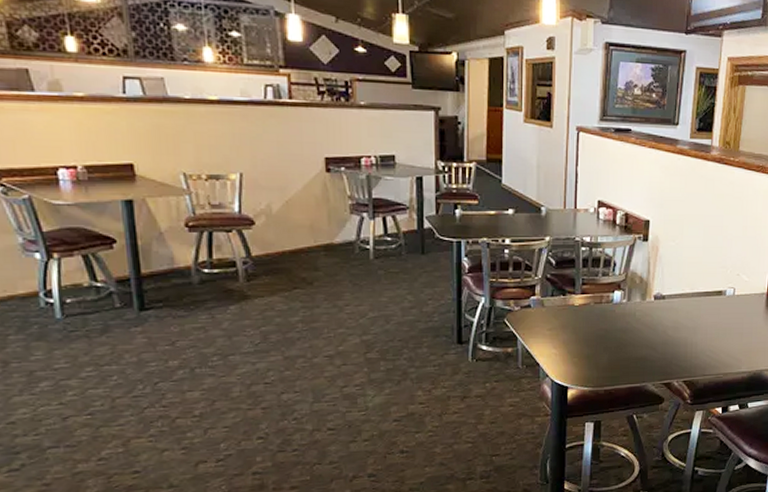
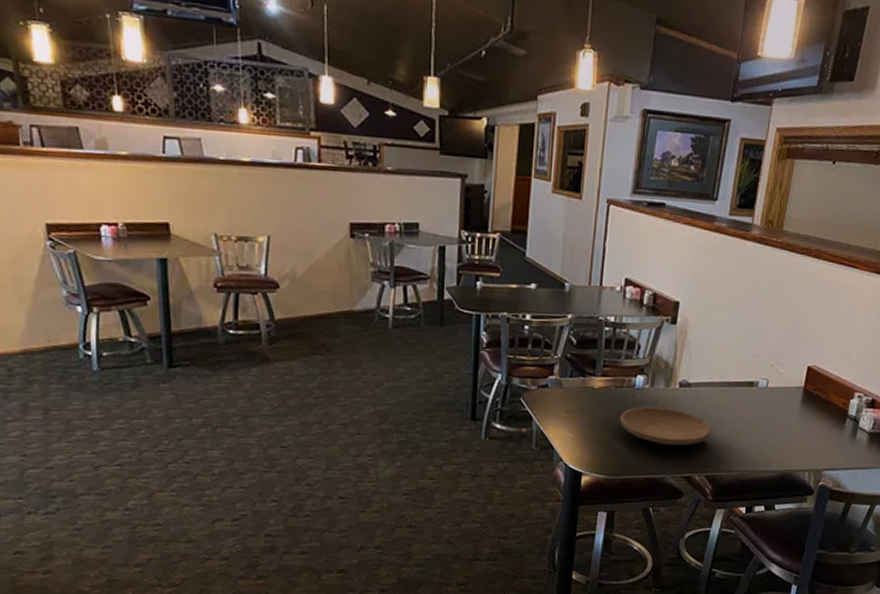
plate: none [601,320,687,356] -> present [620,407,712,446]

